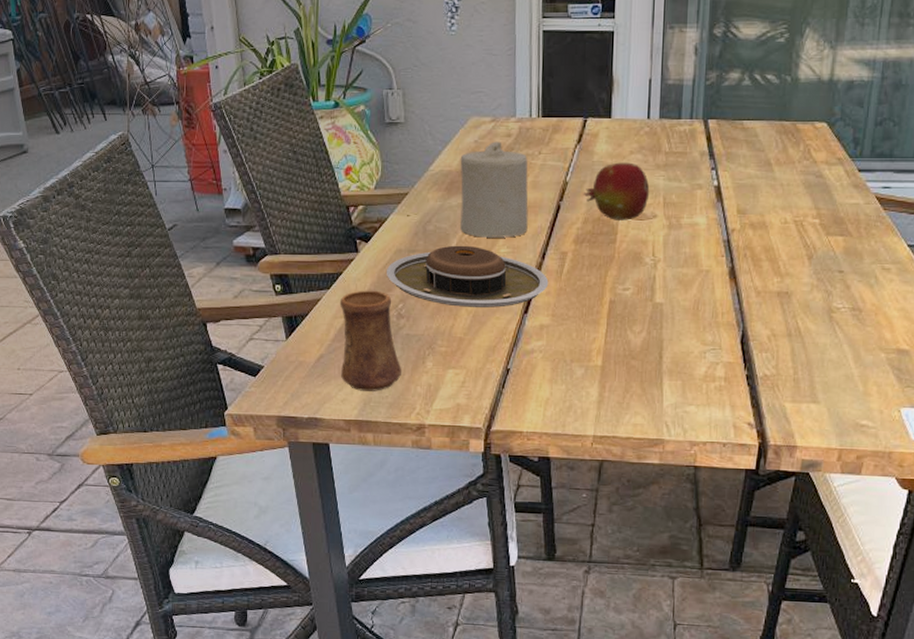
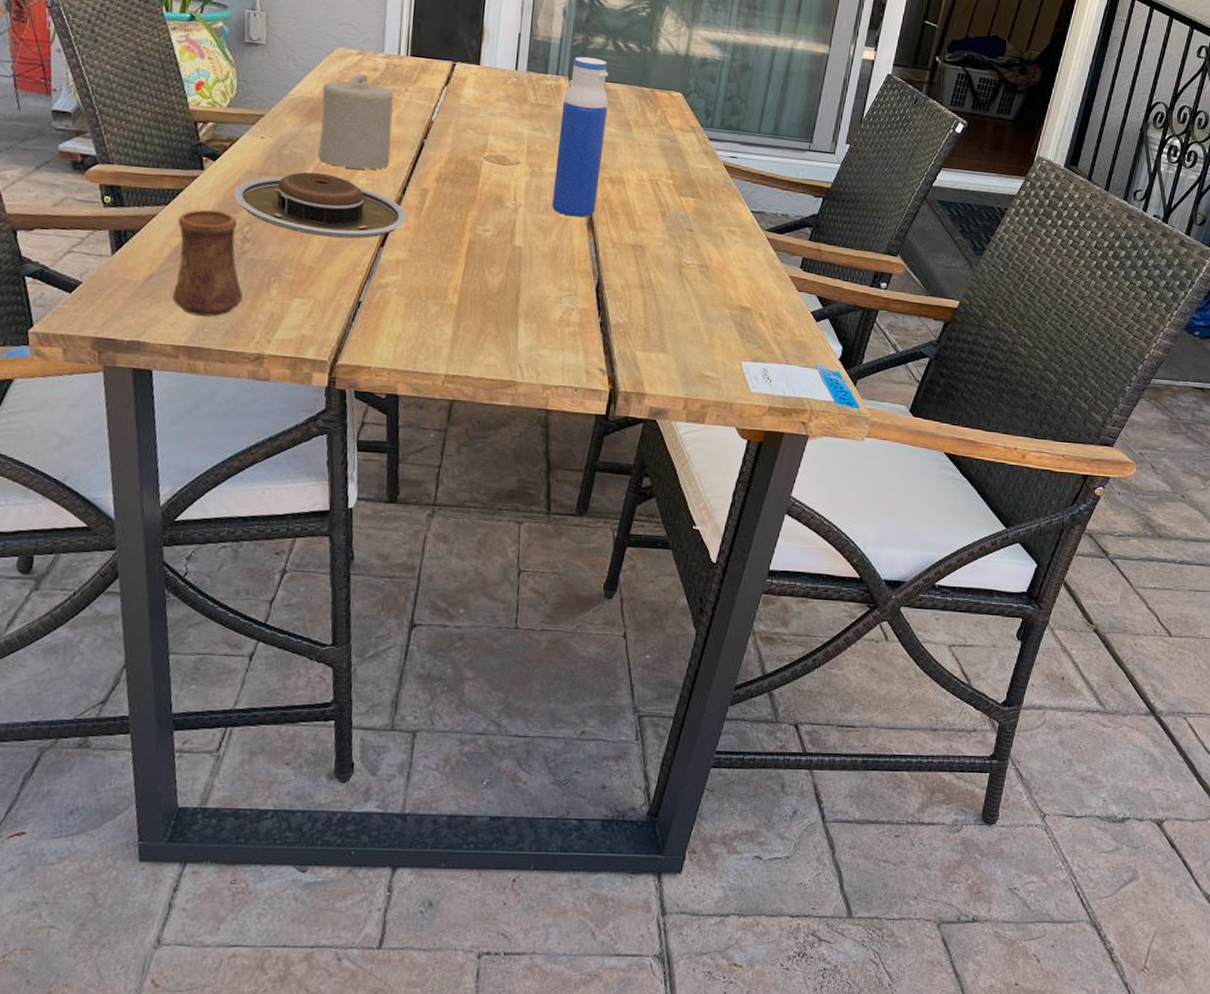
fruit: present [583,162,650,220] -> none [448,107,515,164]
water bottle: none [692,95,747,268] -> present [552,56,609,217]

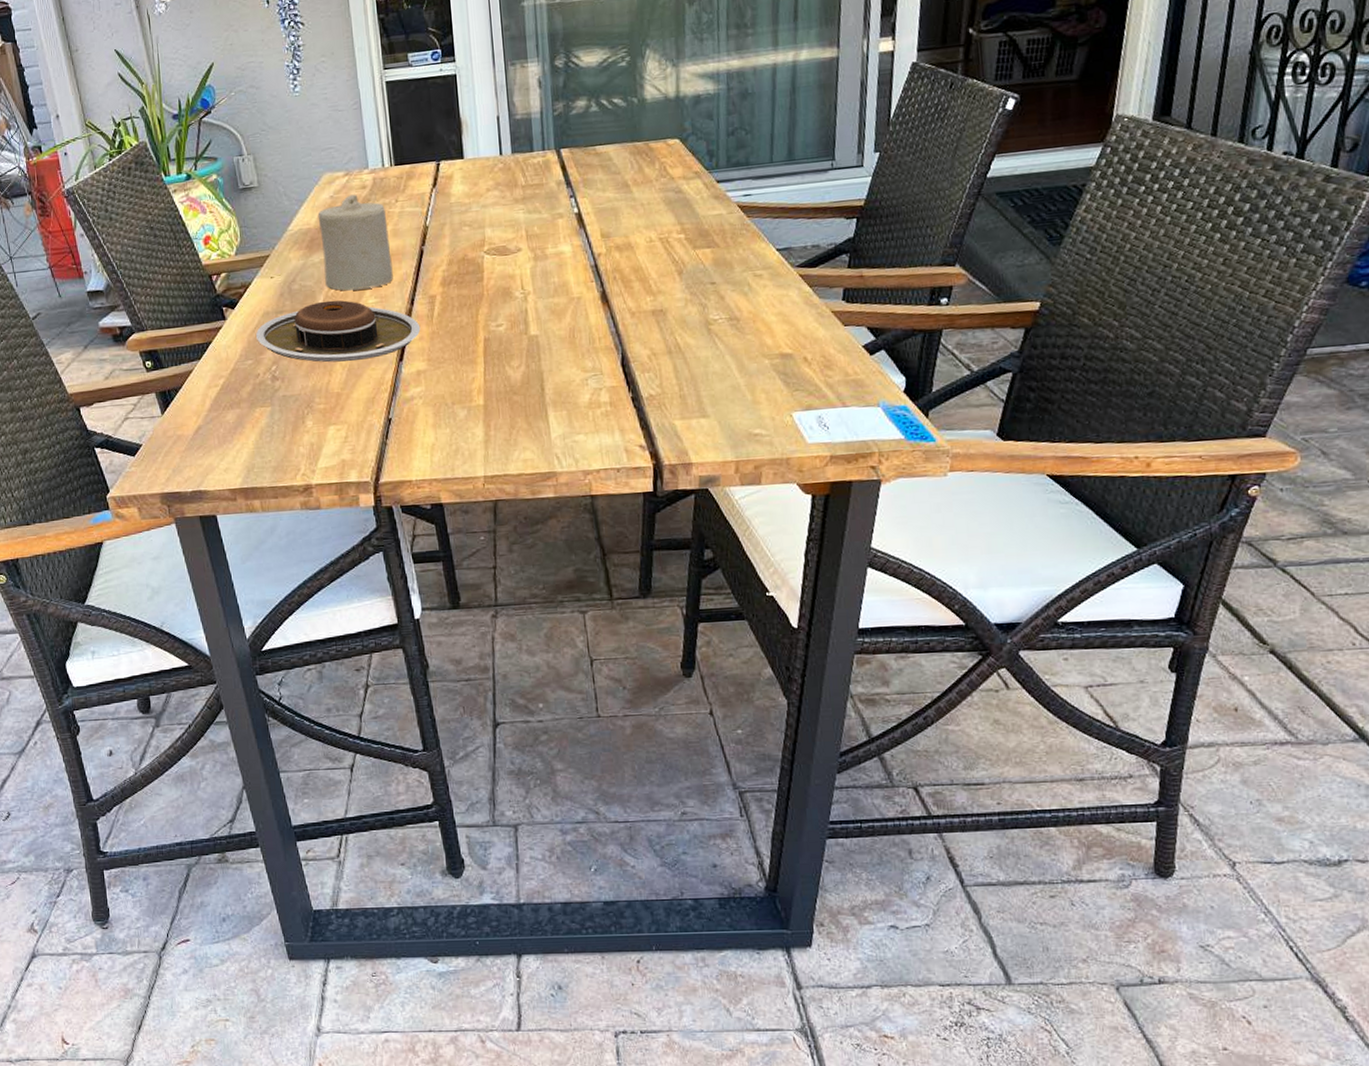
cup: present [172,209,244,317] -> none [212,355,283,458]
water bottle: present [552,56,609,217] -> none [554,123,607,294]

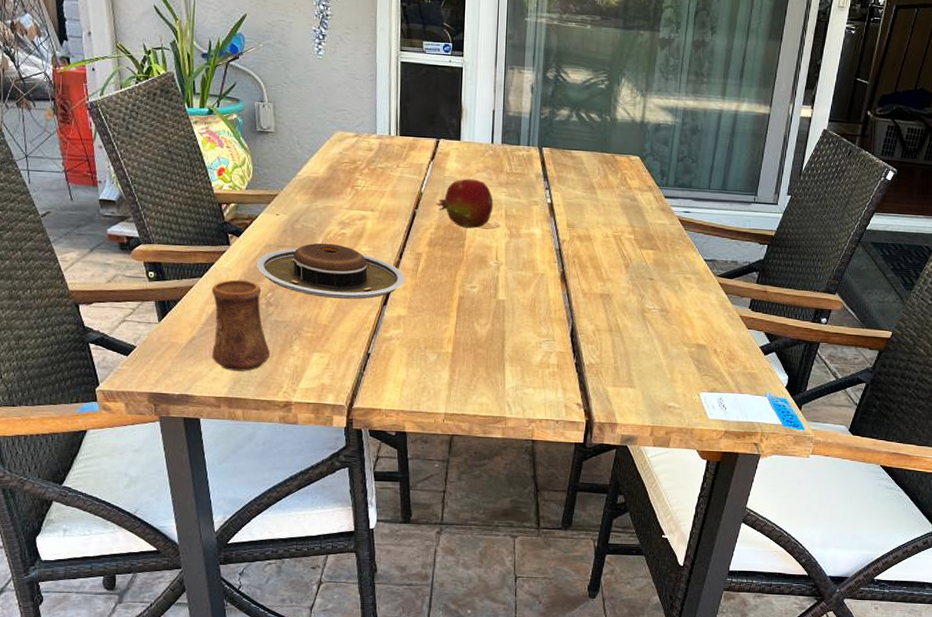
cup: none [212,355,283,458] -> present [211,279,271,371]
candle: present [317,194,393,291] -> none [326,154,388,239]
fruit: none [444,200,512,259] -> present [436,178,494,229]

